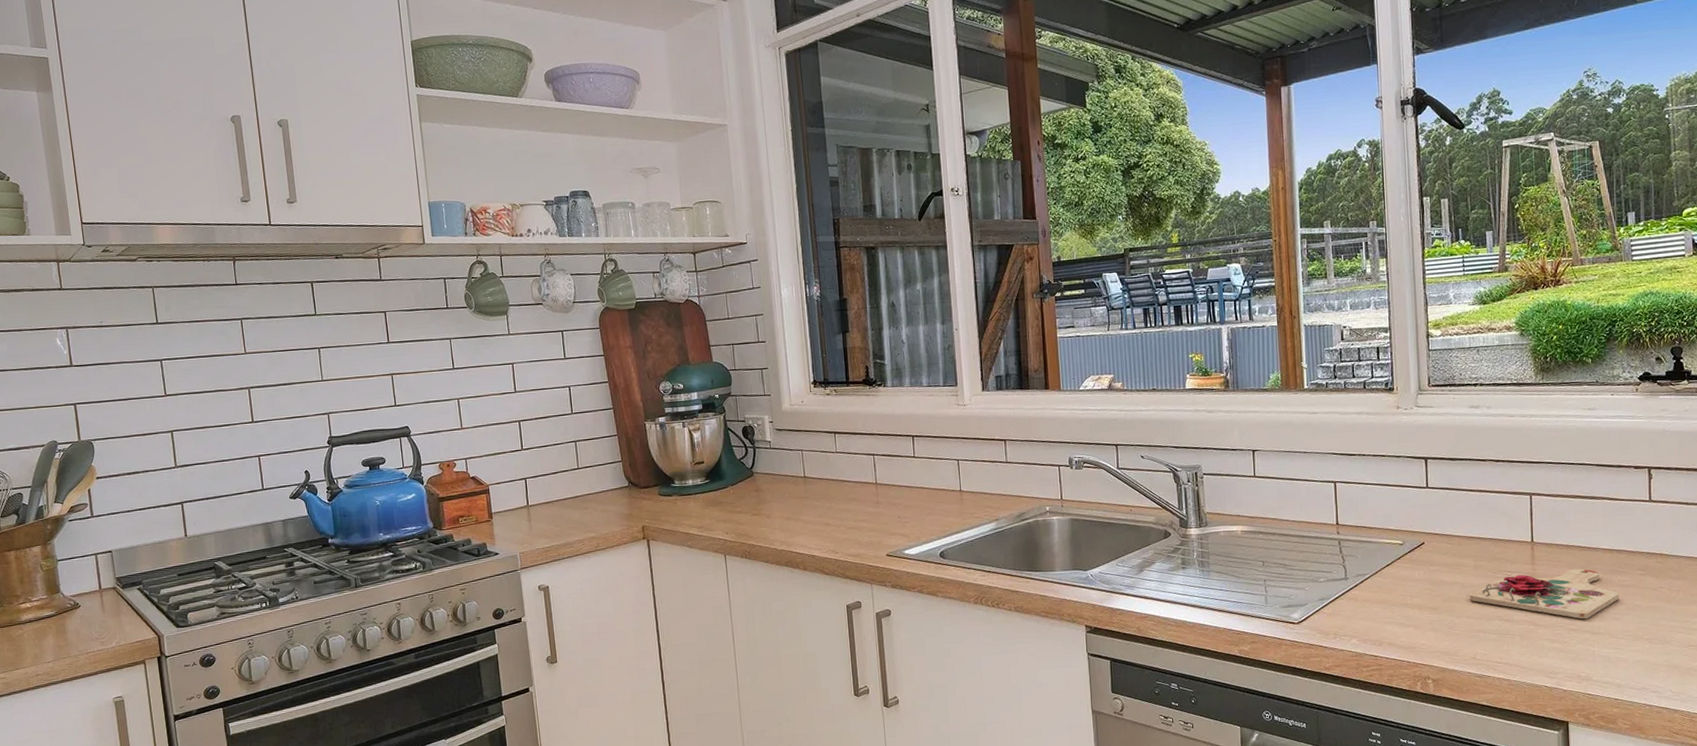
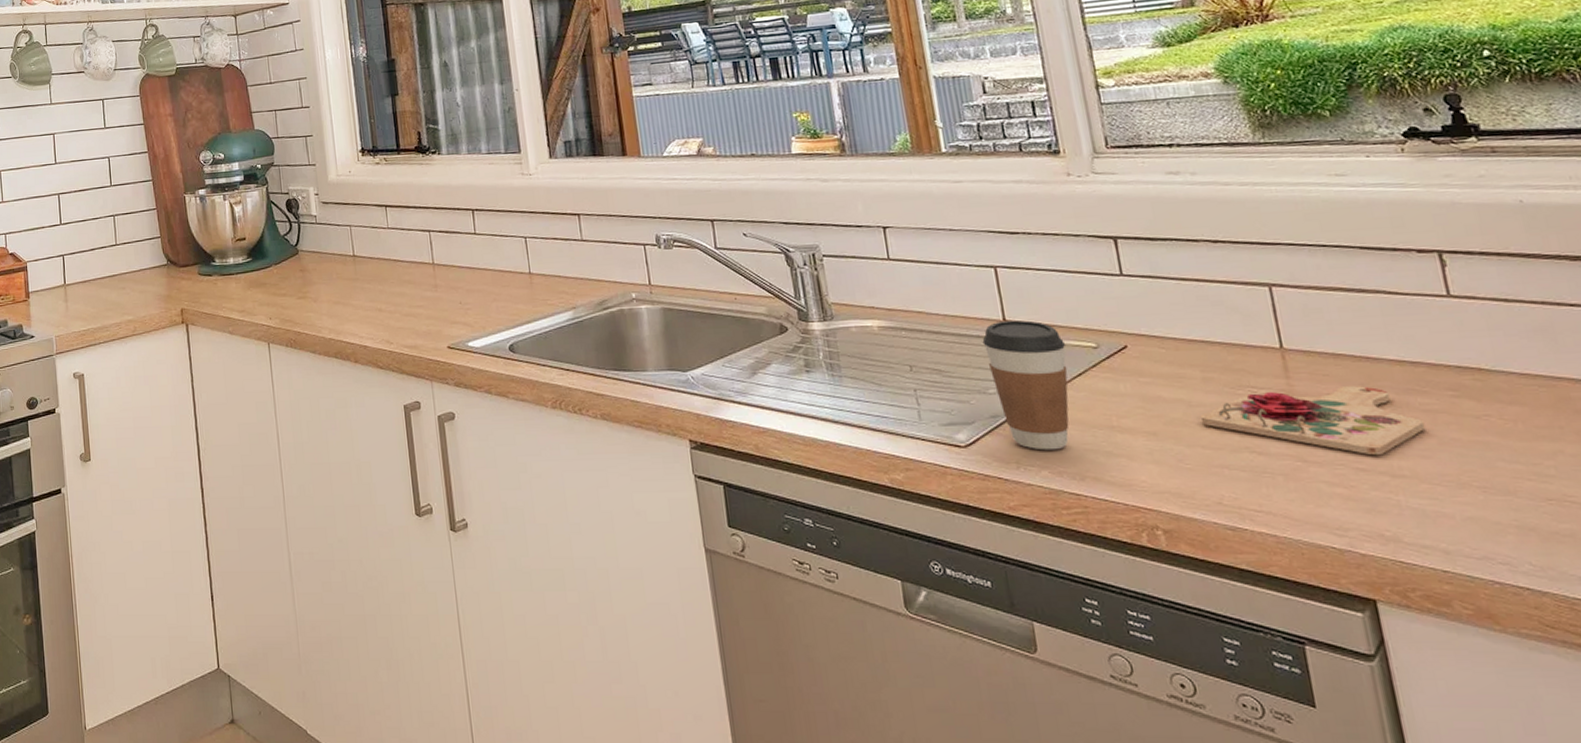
coffee cup: none [1319,524,1381,624] -> present [982,320,1070,451]

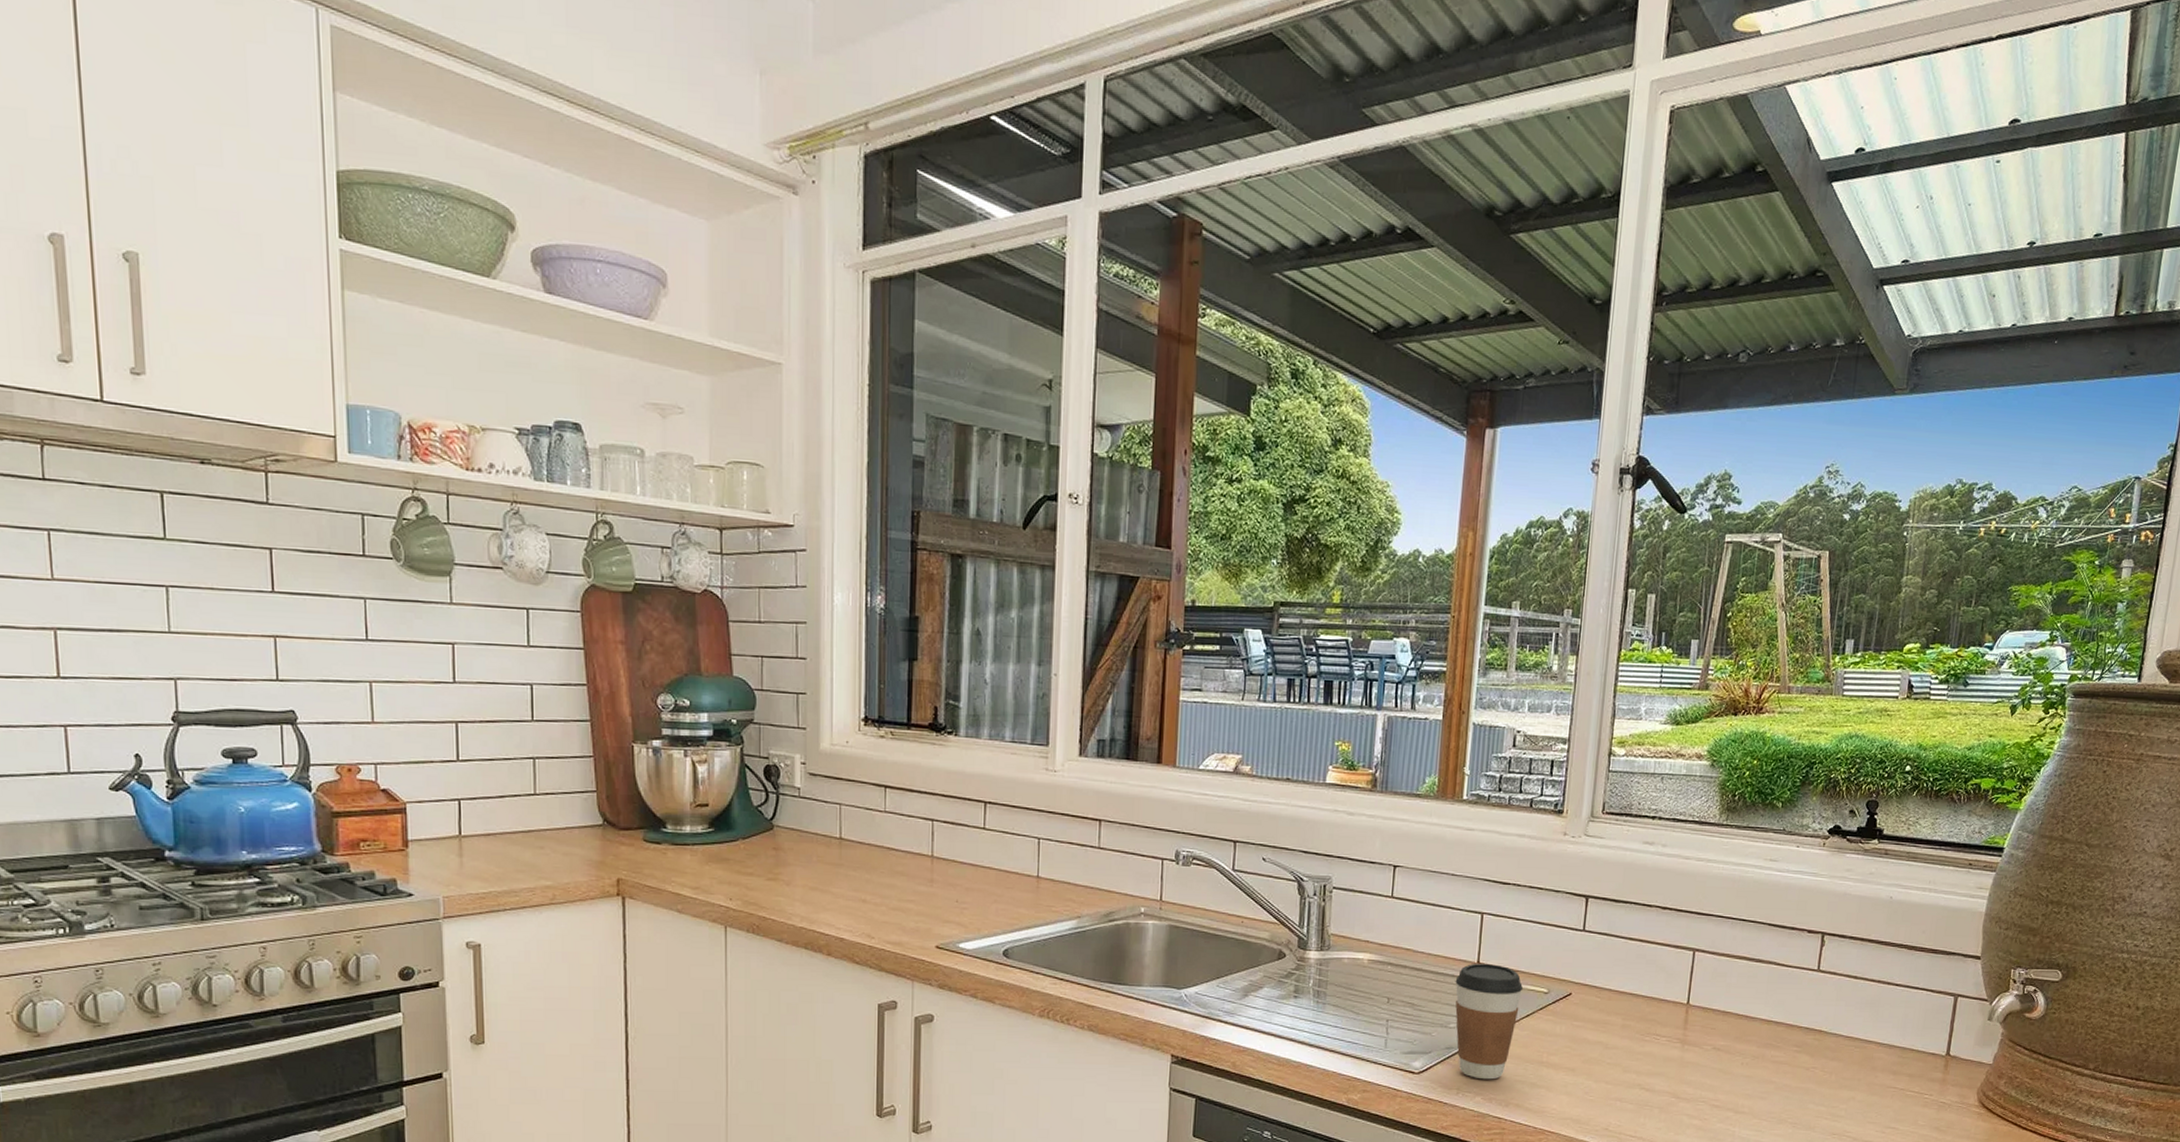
cutting board: present [1201,386,1426,456] -> none [1612,1039,1771,1096]

